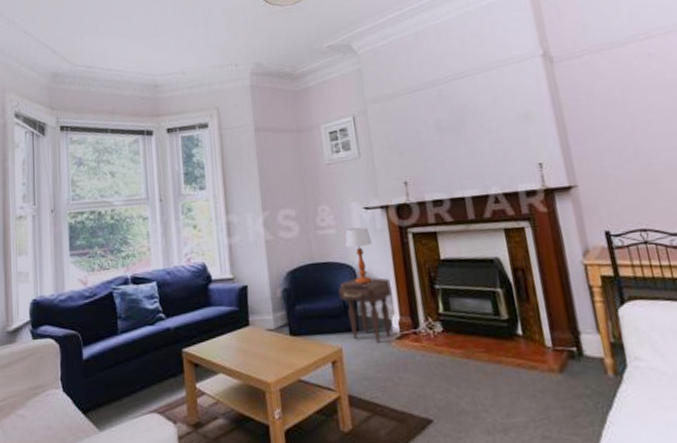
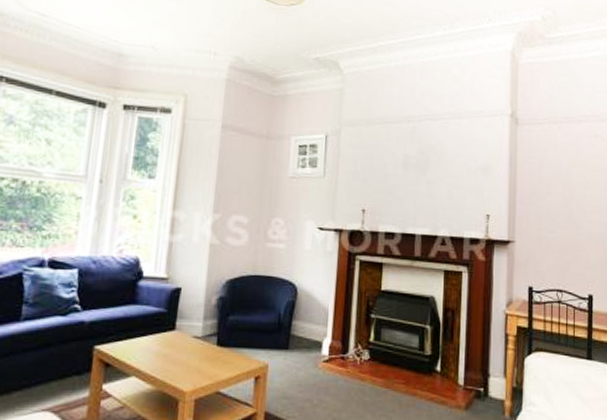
nightstand: present [338,278,392,343] -> none [275,296,329,364]
table lamp: present [345,227,373,285] -> none [292,246,320,304]

